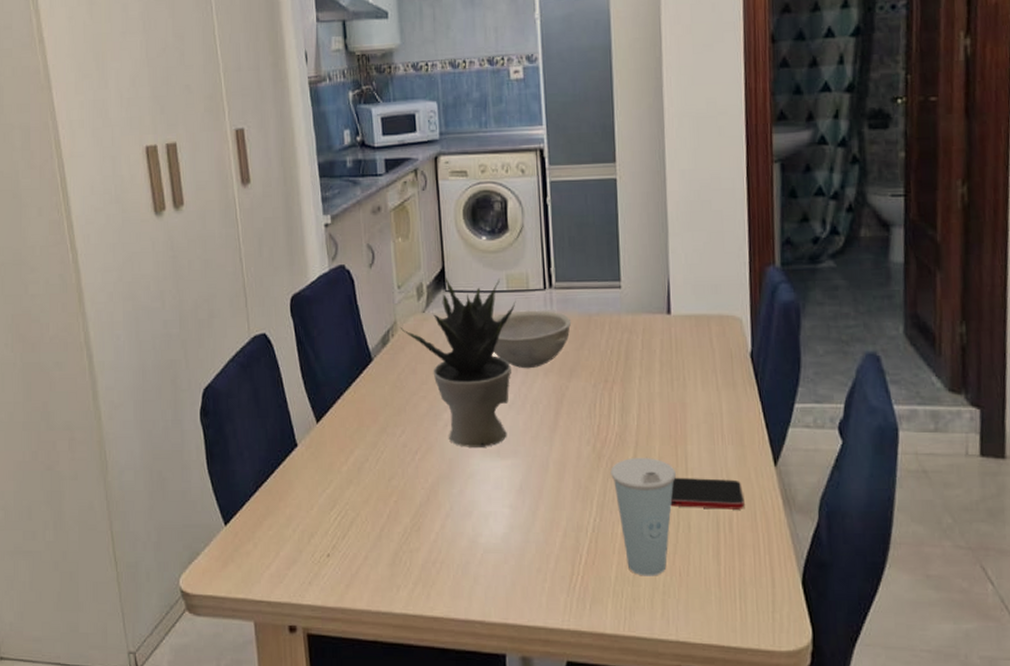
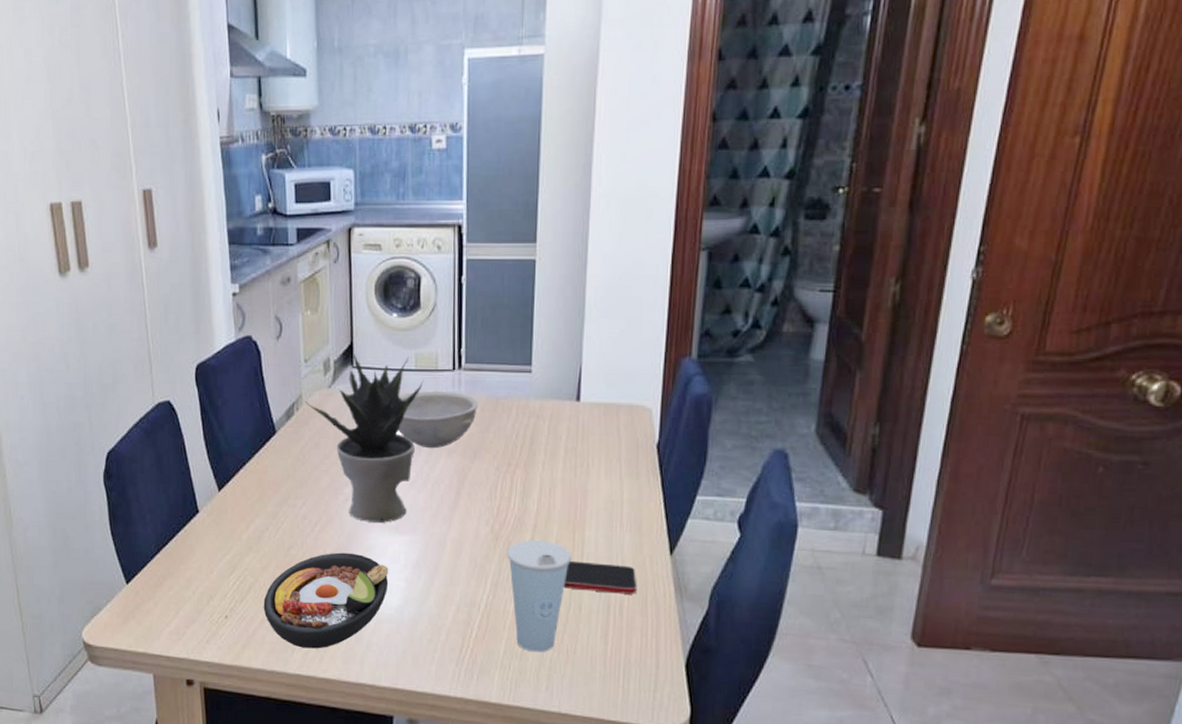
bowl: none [366,480,493,585] -> present [263,552,389,649]

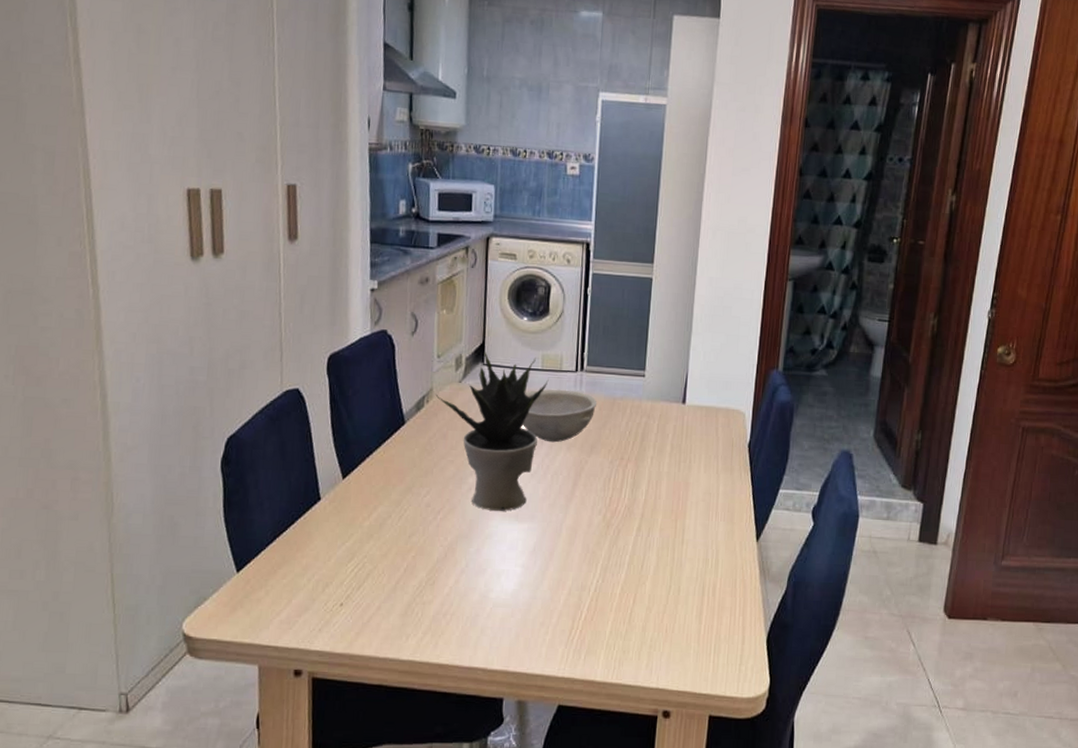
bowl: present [263,552,389,649] -> none [380,539,507,635]
cup: present [507,539,571,653] -> none [616,527,673,632]
smartphone: present [563,560,637,595] -> none [665,546,728,577]

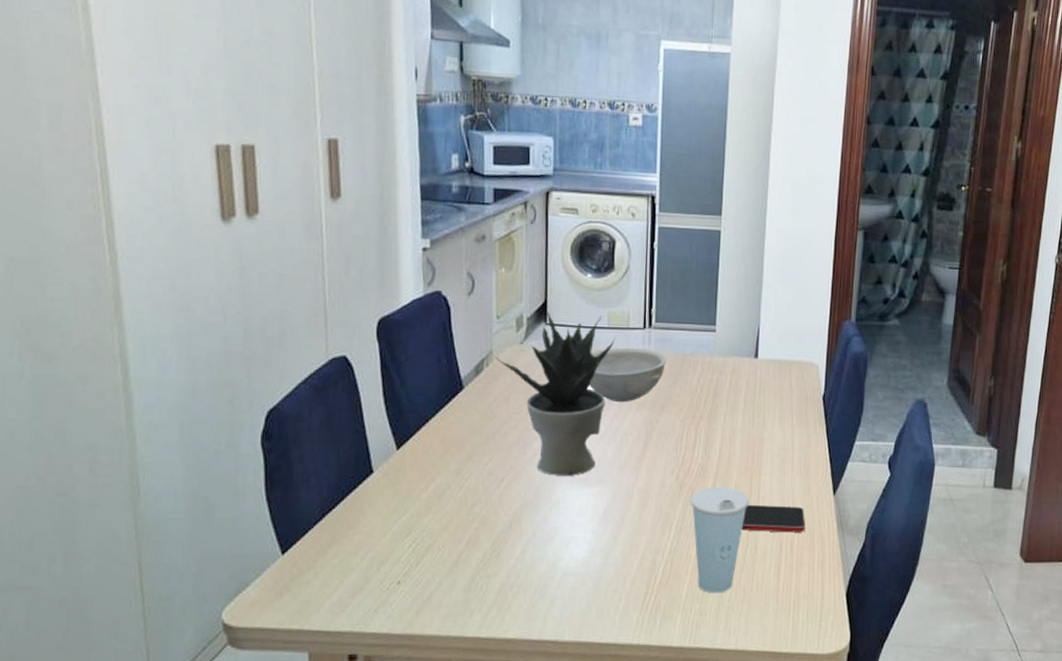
cup: none [616,527,673,632] -> present [690,486,749,594]
smartphone: none [665,546,728,577] -> present [741,504,806,533]

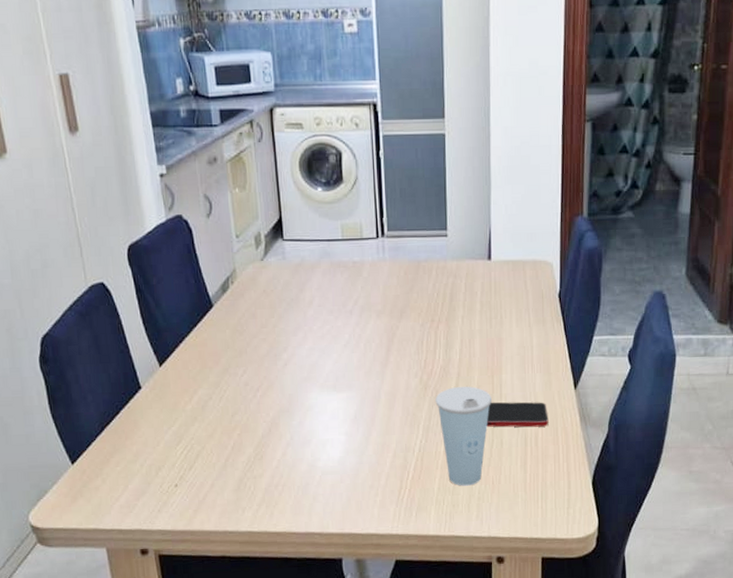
potted plant: present [495,311,616,476] -> none [239,227,351,384]
bowl: present [589,347,667,403] -> none [328,257,402,312]

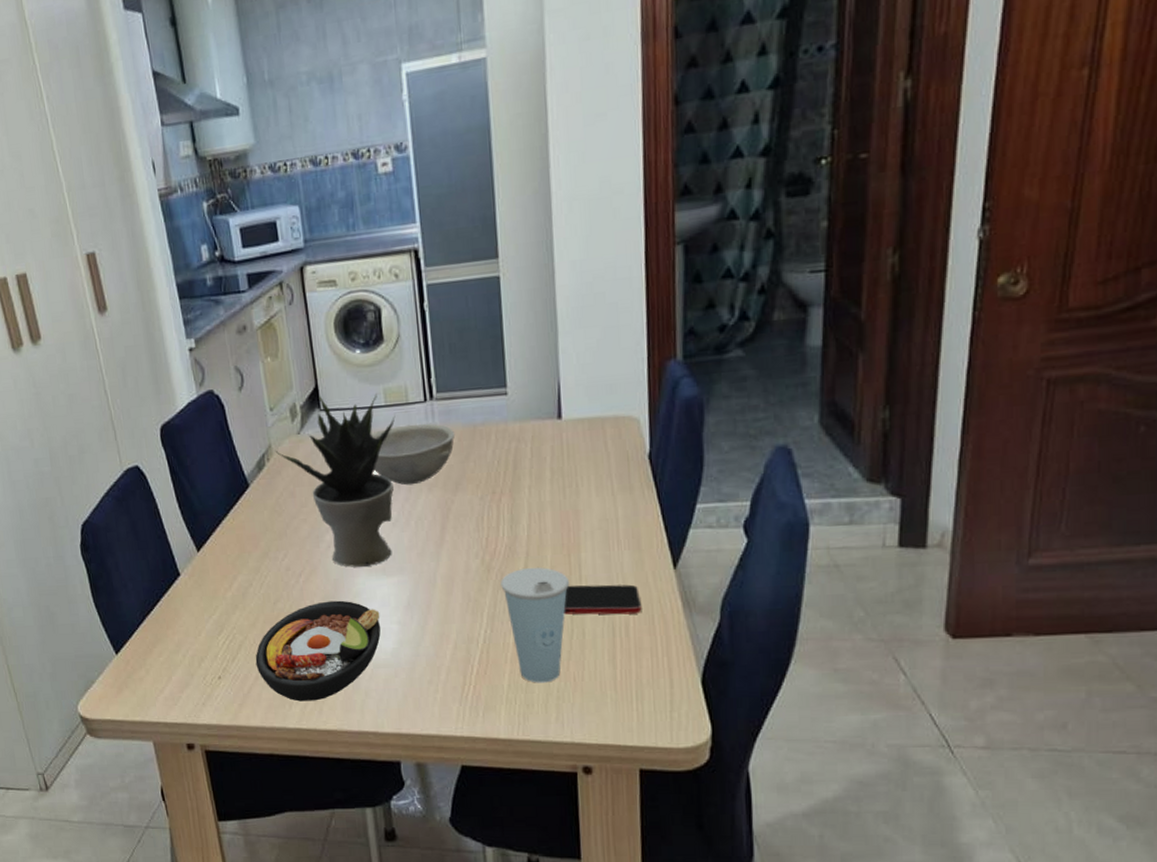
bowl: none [211,413,330,507] -> present [255,600,381,702]
potted plant: none [239,227,351,384] -> present [275,393,396,567]
bowl: none [328,257,402,312] -> present [371,424,456,486]

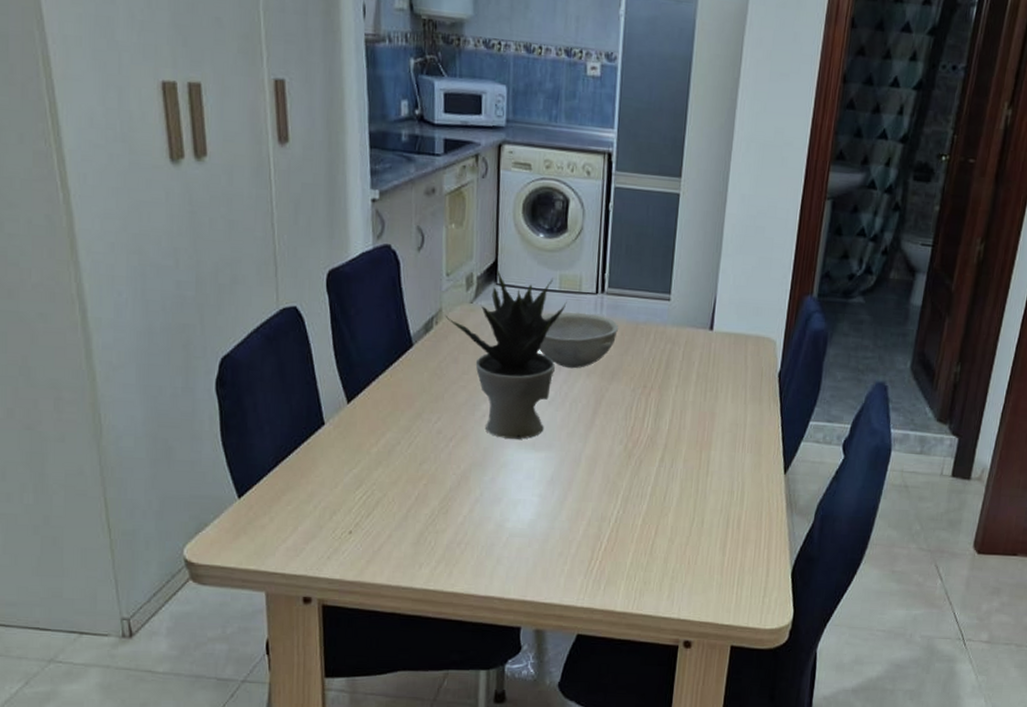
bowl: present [255,600,381,702] -> none [391,467,523,564]
cup: present [500,567,569,683] -> none [638,458,697,564]
smartphone: present [563,584,642,615] -> none [688,478,754,510]

